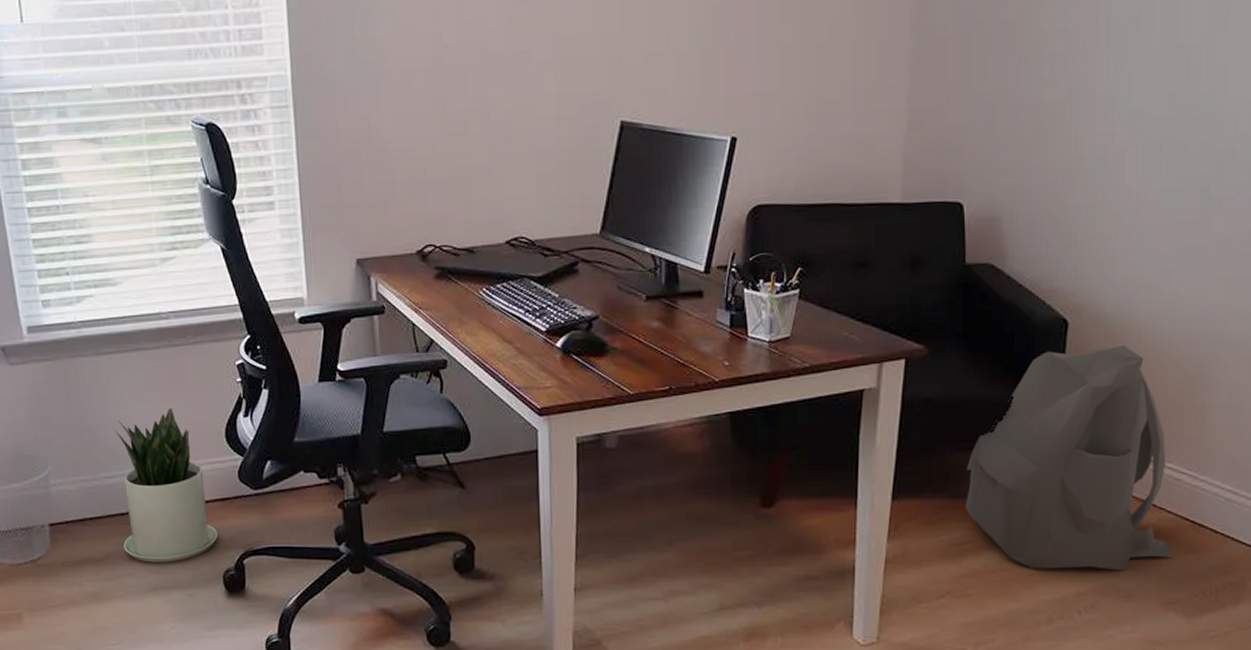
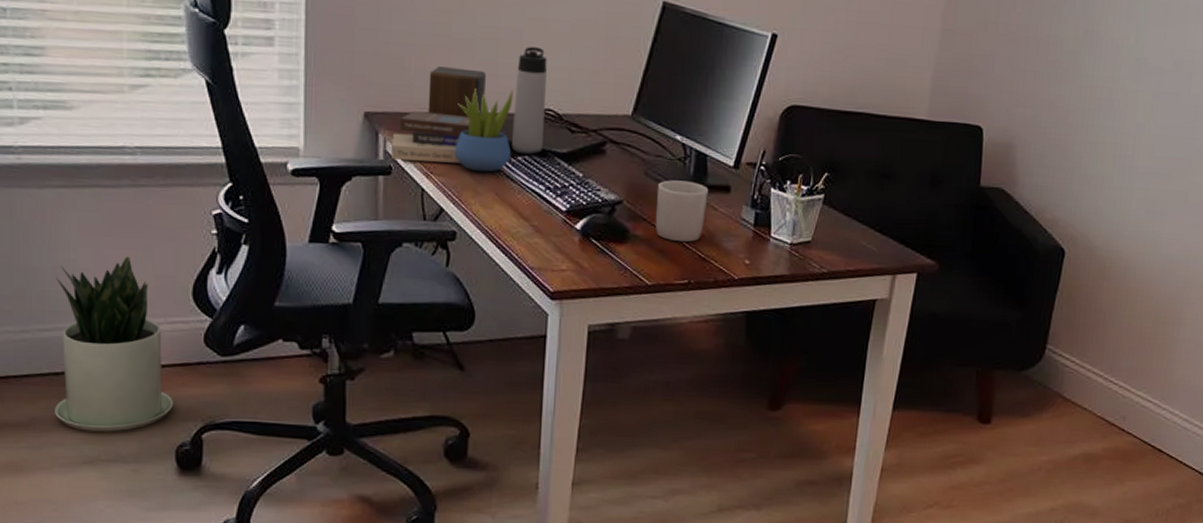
books: none [382,252,451,300] -> present [391,110,470,163]
speaker: none [410,208,462,255] -> present [427,66,486,119]
succulent plant: none [438,223,491,303] -> present [454,88,513,173]
thermos bottle: none [489,180,519,282] -> present [512,47,547,155]
mug: none [631,290,682,351] -> present [655,180,709,243]
backpack: present [965,345,1172,570] -> none [958,277,1137,489]

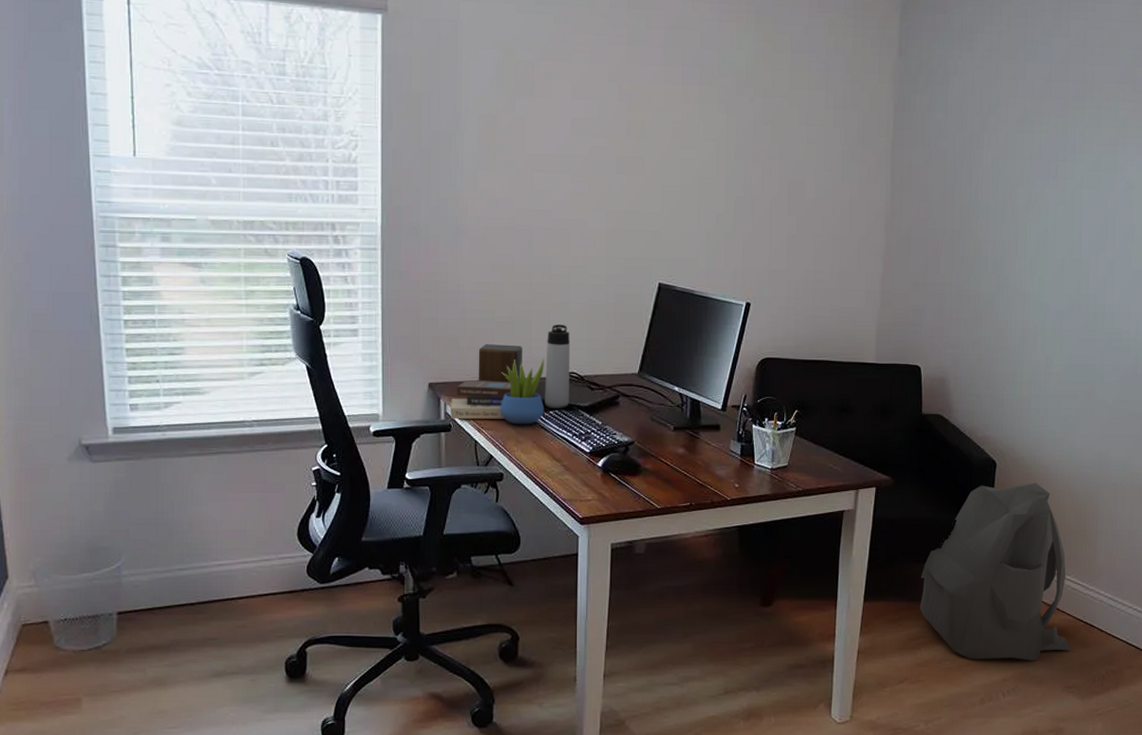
planter: present [55,256,174,432] -> none [190,507,283,650]
mug: present [655,180,709,243] -> none [661,423,703,473]
backpack: none [958,277,1137,489] -> present [919,483,1071,661]

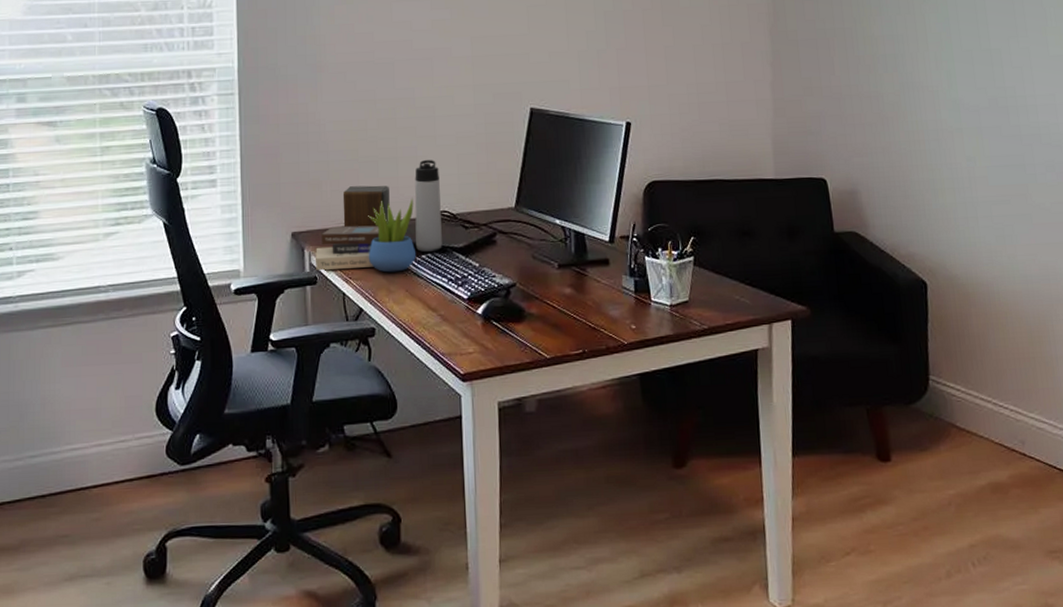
backpack: present [919,483,1071,661] -> none [856,304,1048,522]

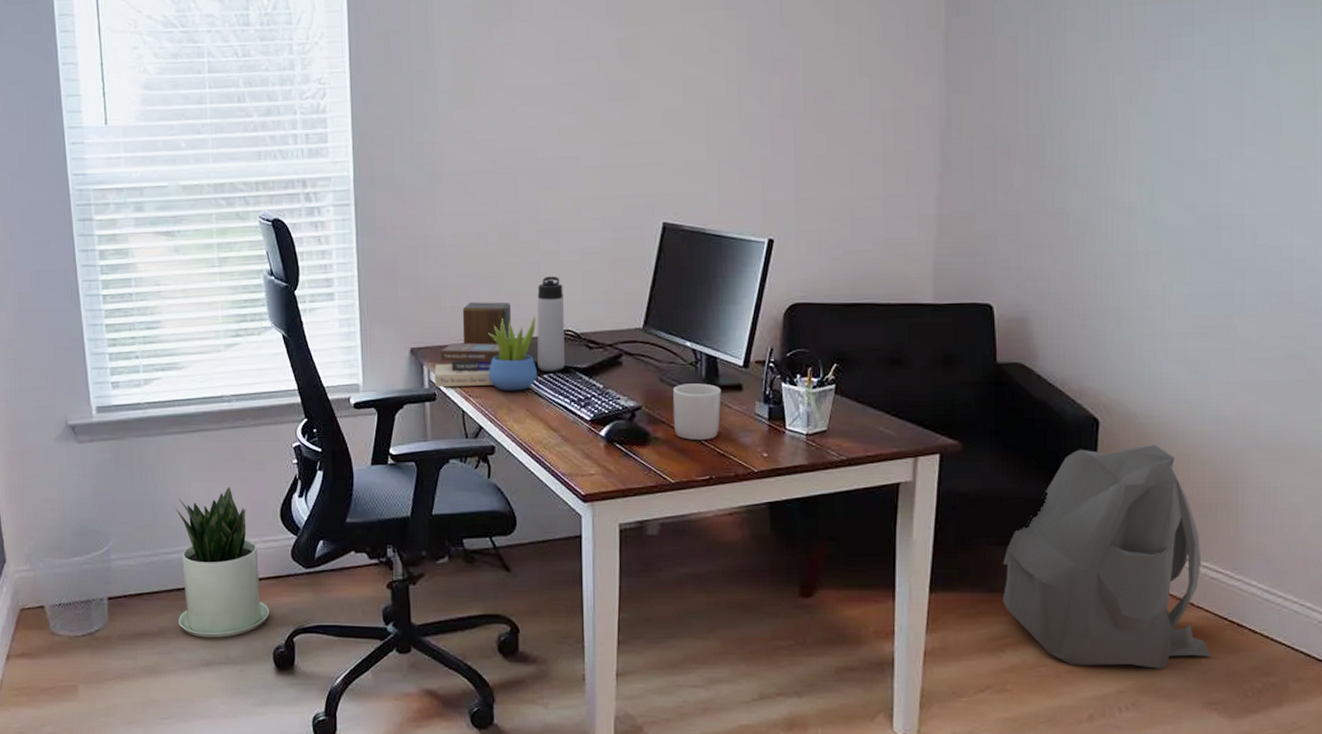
planter: none [41,381,141,549] -> present [176,487,270,638]
mug: none [544,259,591,316] -> present [672,383,722,441]
backpack: none [856,304,1048,522] -> present [1002,445,1212,669]

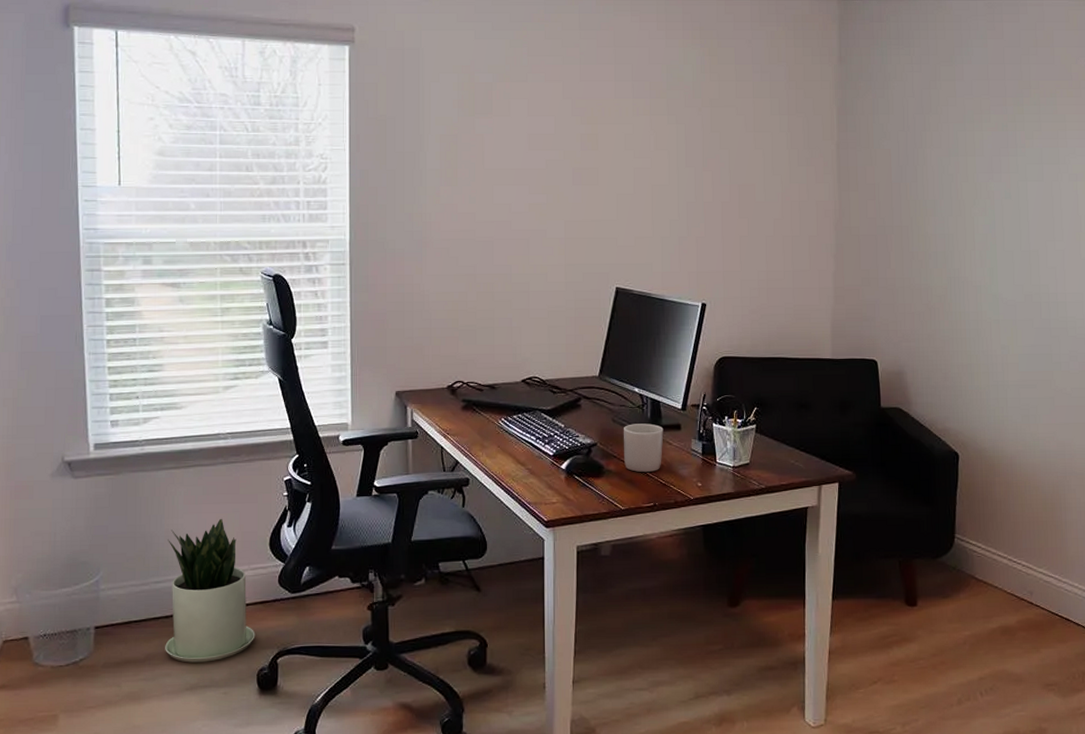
books: present [434,343,500,388] -> none [417,387,476,427]
speaker: present [462,302,511,345] -> none [443,352,486,390]
succulent plant: present [488,316,538,391] -> none [465,364,509,430]
thermos bottle: present [537,276,565,372] -> none [508,331,532,414]
backpack: present [1002,445,1212,669] -> none [889,474,1048,658]

